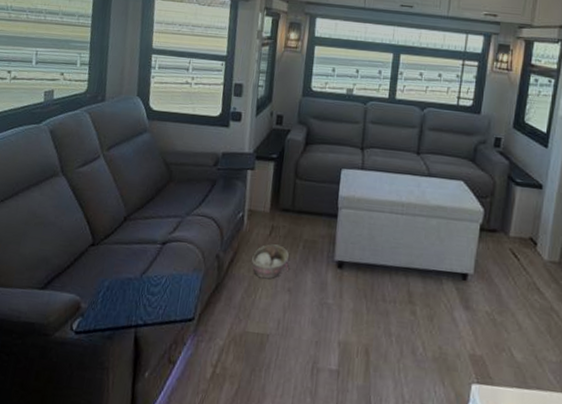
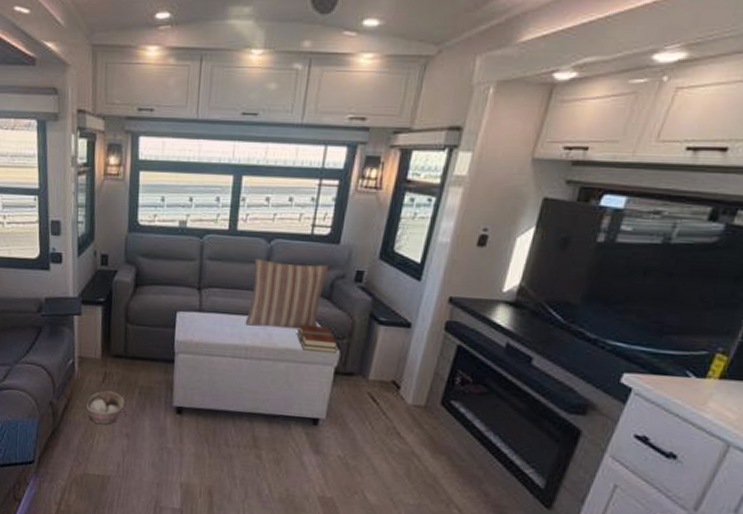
pillow: none [401,123,472,188] -> present [245,258,329,330]
books: none [446,183,482,211] -> present [296,324,338,353]

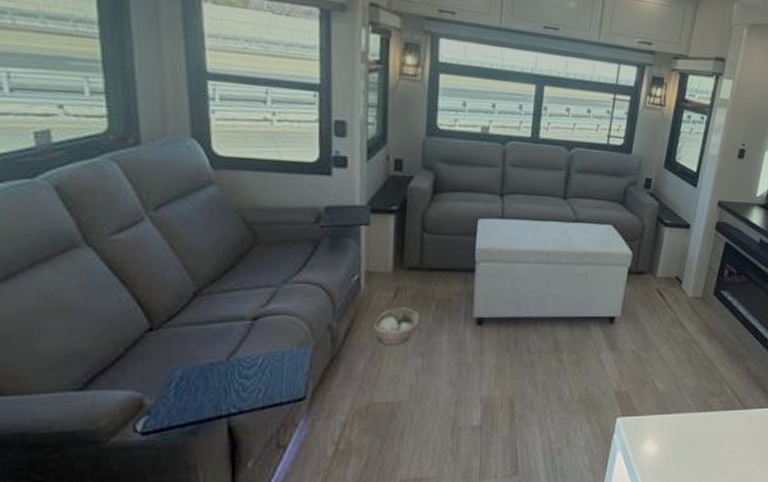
pillow: present [245,258,329,330] -> none [546,165,622,233]
books: present [296,324,338,353] -> none [594,228,631,254]

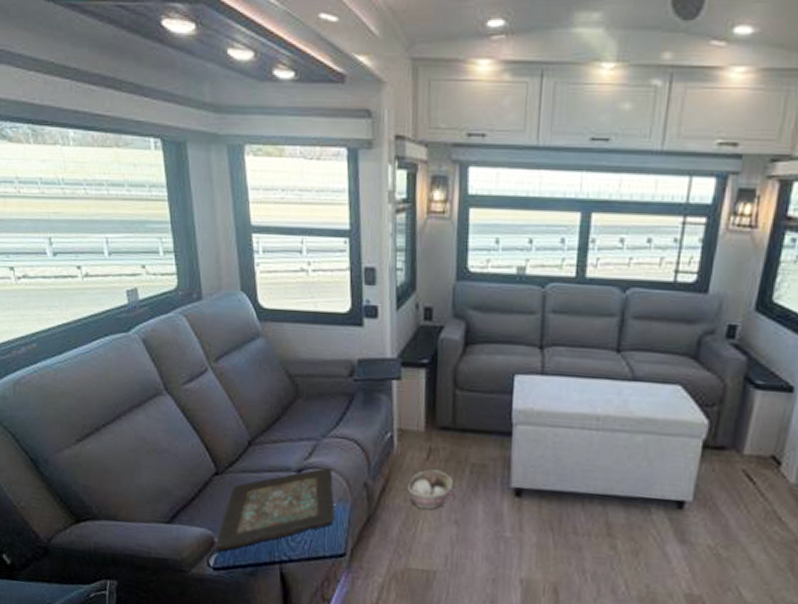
decorative tray: none [145,312,295,413] -> present [215,467,335,552]

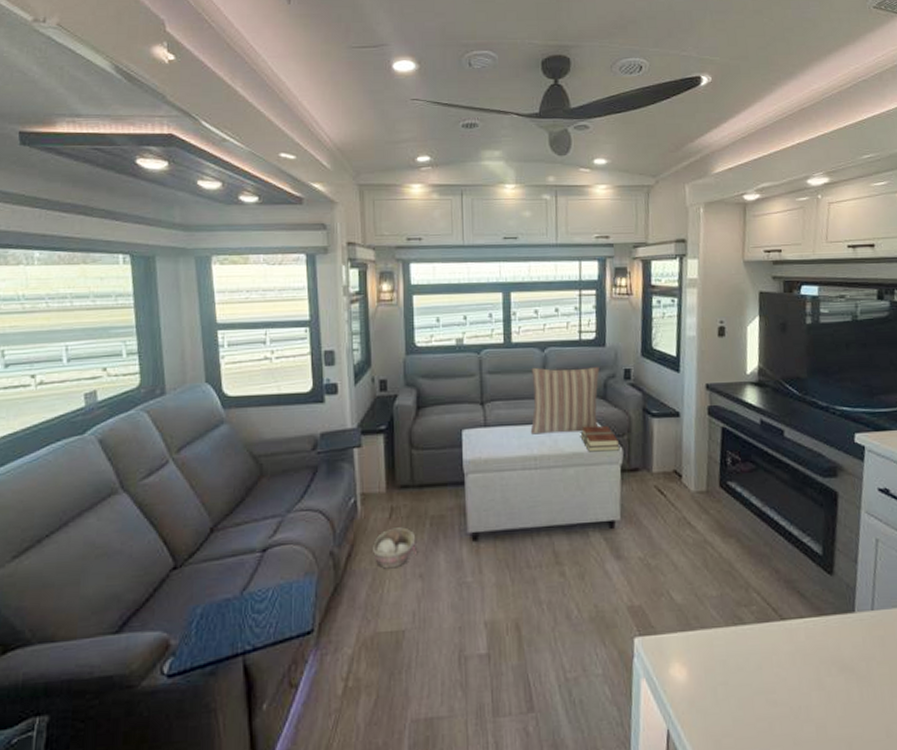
decorative tray: present [215,467,335,552] -> none [170,541,302,654]
pillow: none [596,310,695,395] -> present [530,367,600,435]
books: none [657,388,706,423] -> present [580,425,620,452]

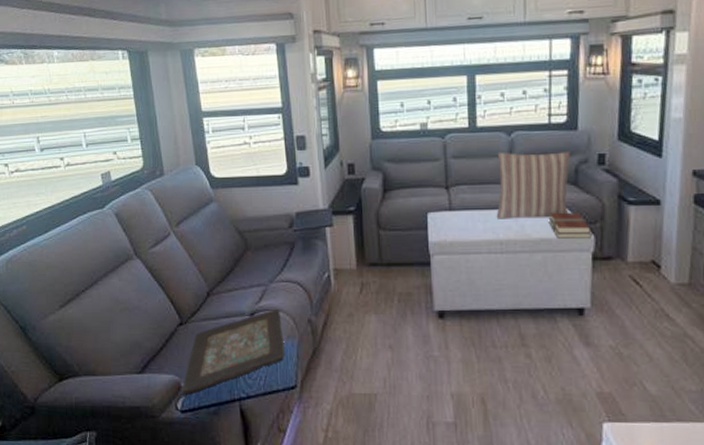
decorative tray: none [170,541,302,654] -> present [182,308,285,395]
decorative basket: present [373,527,417,569] -> none [346,302,386,338]

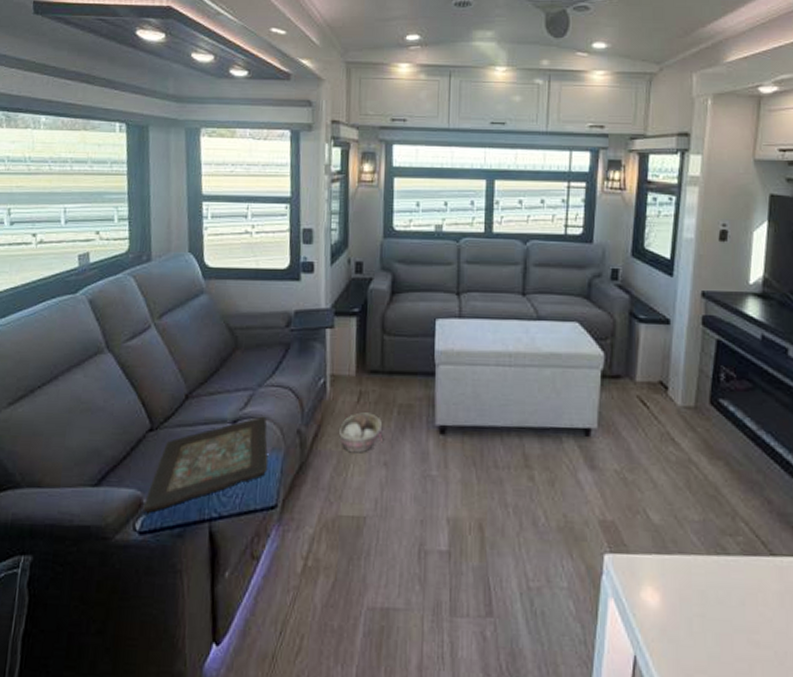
decorative basket: none [346,302,386,338] -> present [339,412,383,453]
pillow: present [496,152,571,219] -> none [507,260,585,332]
books: present [548,212,592,239] -> none [559,326,602,355]

